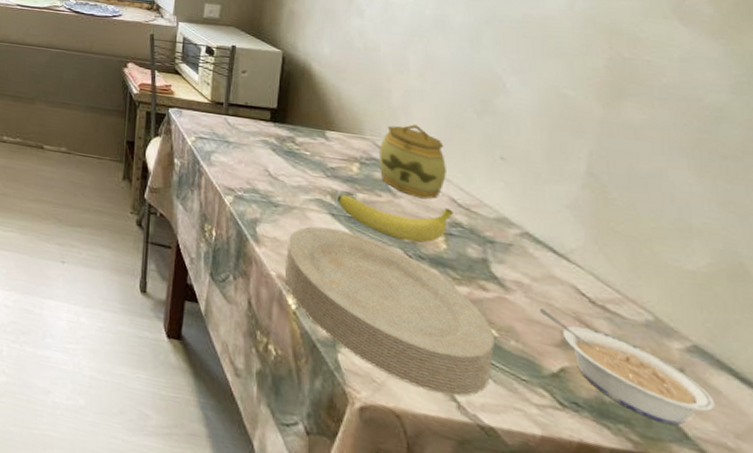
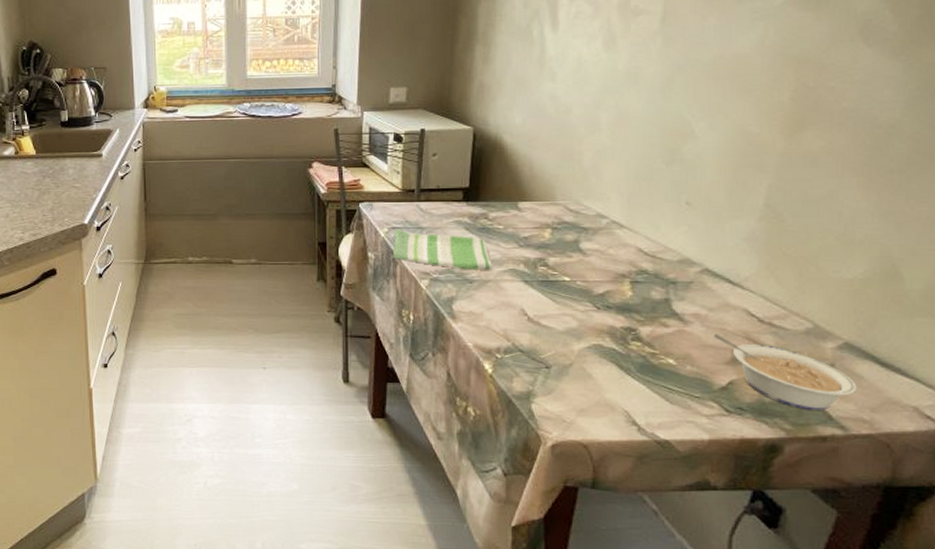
dish towel: none [198,139,299,196] -> present [392,229,493,270]
plate: present [284,226,496,397] -> none [480,295,674,421]
fruit: present [337,195,453,243] -> none [530,259,640,295]
jar: present [378,124,446,200] -> none [570,183,634,253]

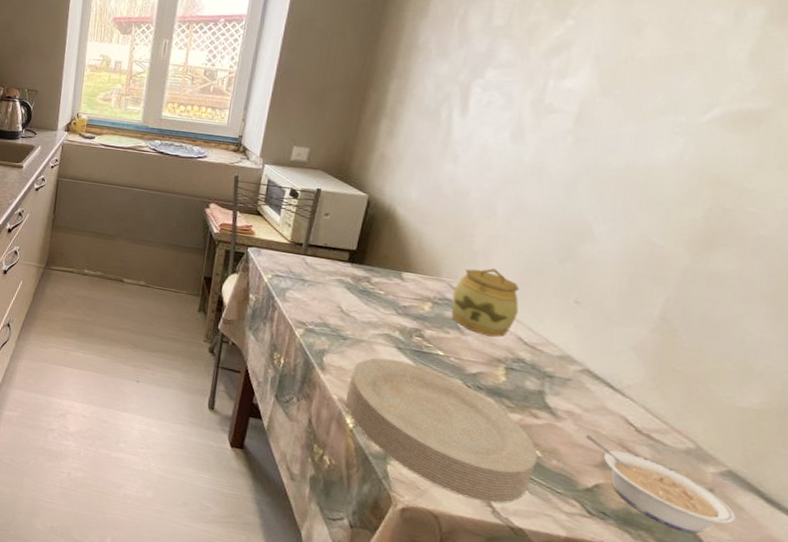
dish towel: present [392,229,493,270] -> none [272,276,368,331]
plate: none [480,295,674,421] -> present [345,358,538,504]
jar: none [570,183,634,253] -> present [451,268,520,337]

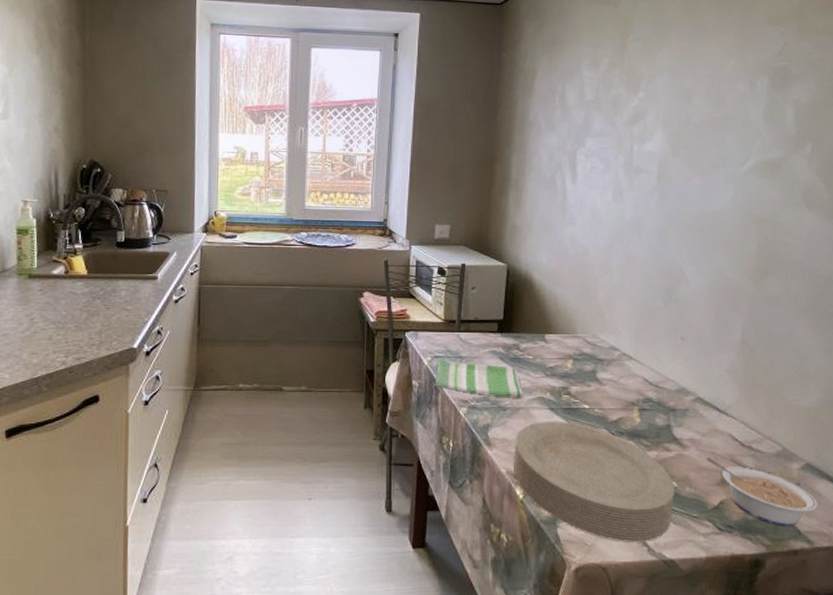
dish towel: none [272,276,368,331] -> present [435,357,523,398]
jar: present [451,268,520,337] -> none [588,319,641,383]

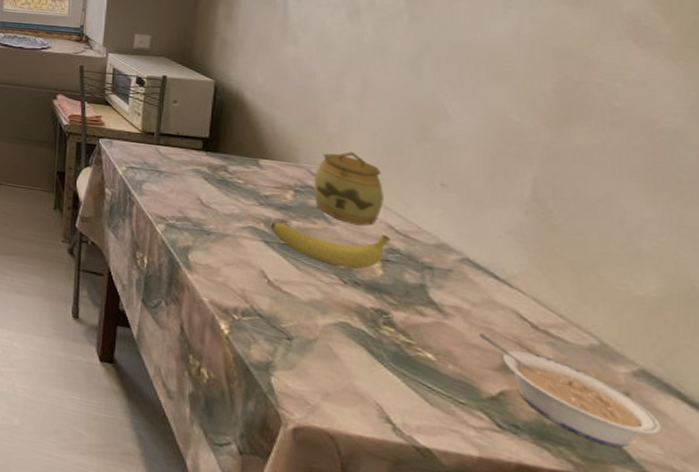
dish towel: present [435,357,523,398] -> none [129,168,231,224]
plate: present [513,422,676,542] -> none [217,253,433,419]
fruit: none [555,388,646,422] -> present [271,222,391,269]
jar: none [588,319,641,383] -> present [313,152,384,226]

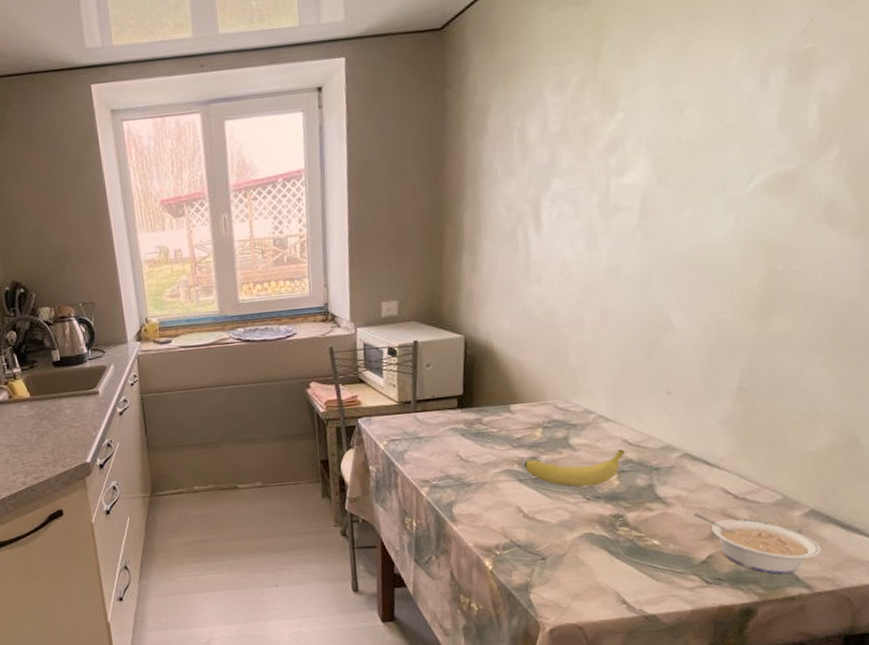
jar: present [313,152,384,226] -> none [559,380,619,447]

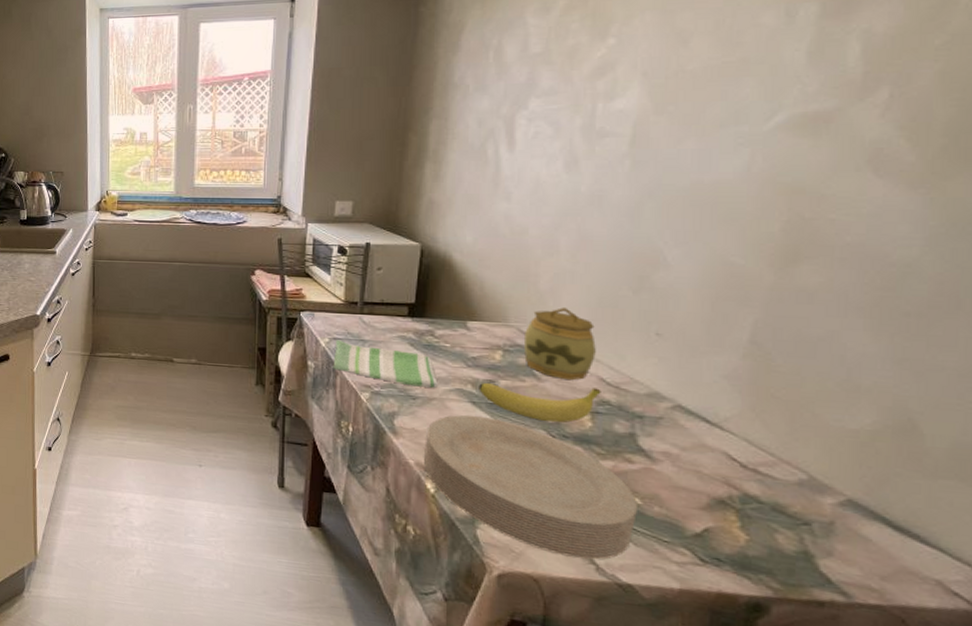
dish towel: none [393,440,489,475] -> present [333,339,438,388]
plate: none [480,491,658,602] -> present [423,415,639,560]
jar: none [559,380,619,447] -> present [523,308,596,381]
legume: present [695,513,821,575] -> none [688,475,863,573]

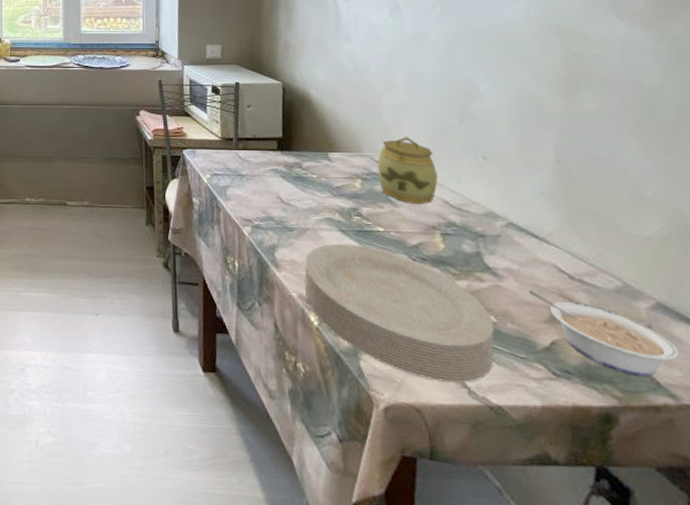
dish towel: present [333,339,438,388] -> none [215,175,310,218]
fruit: present [478,383,601,423] -> none [345,211,448,246]
legume: none [688,475,863,573] -> present [529,290,679,378]

